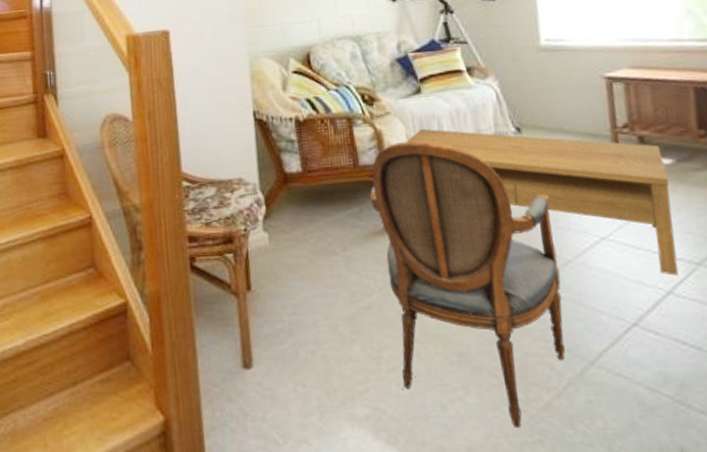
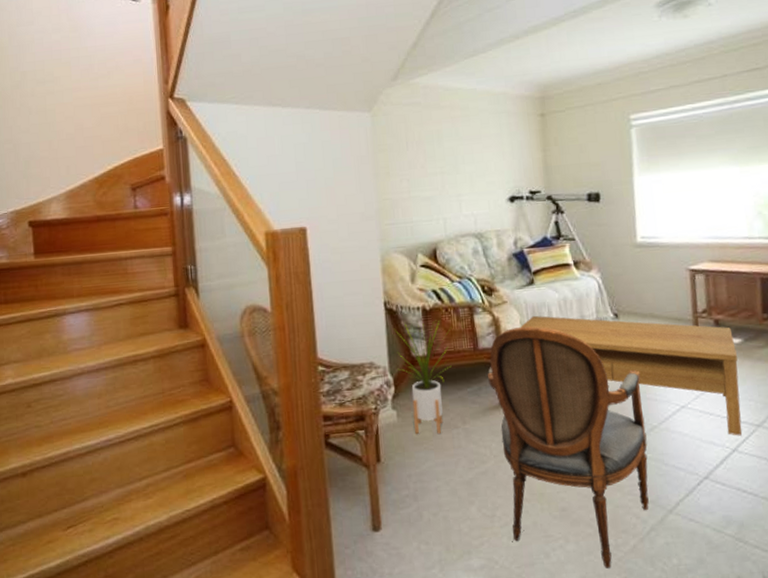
house plant: none [264,132,329,262] -> present [394,320,452,435]

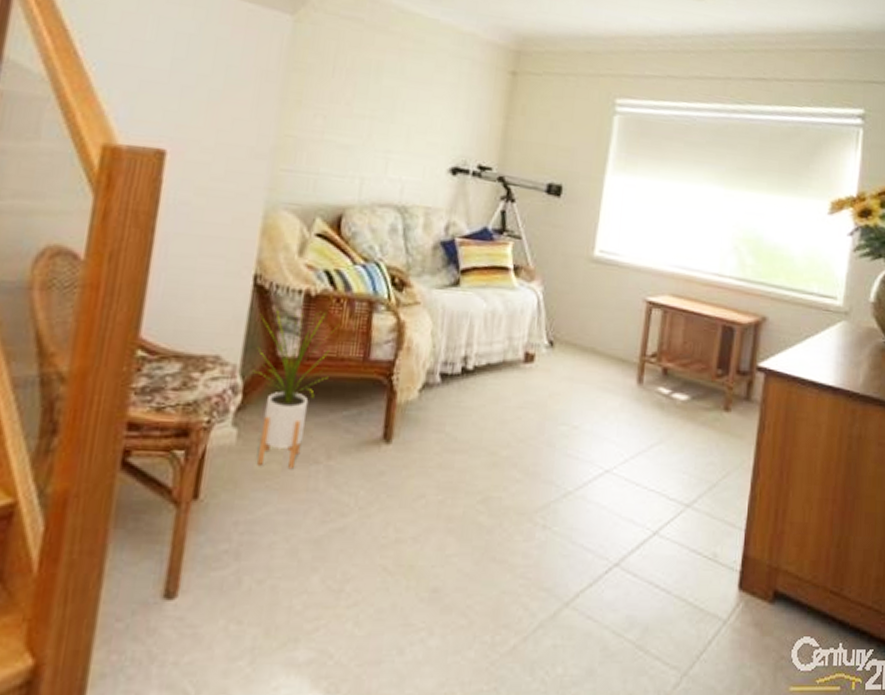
armchair: present [487,326,649,569] -> none [361,338,566,674]
coffee table: present [520,315,742,436] -> none [430,326,681,516]

